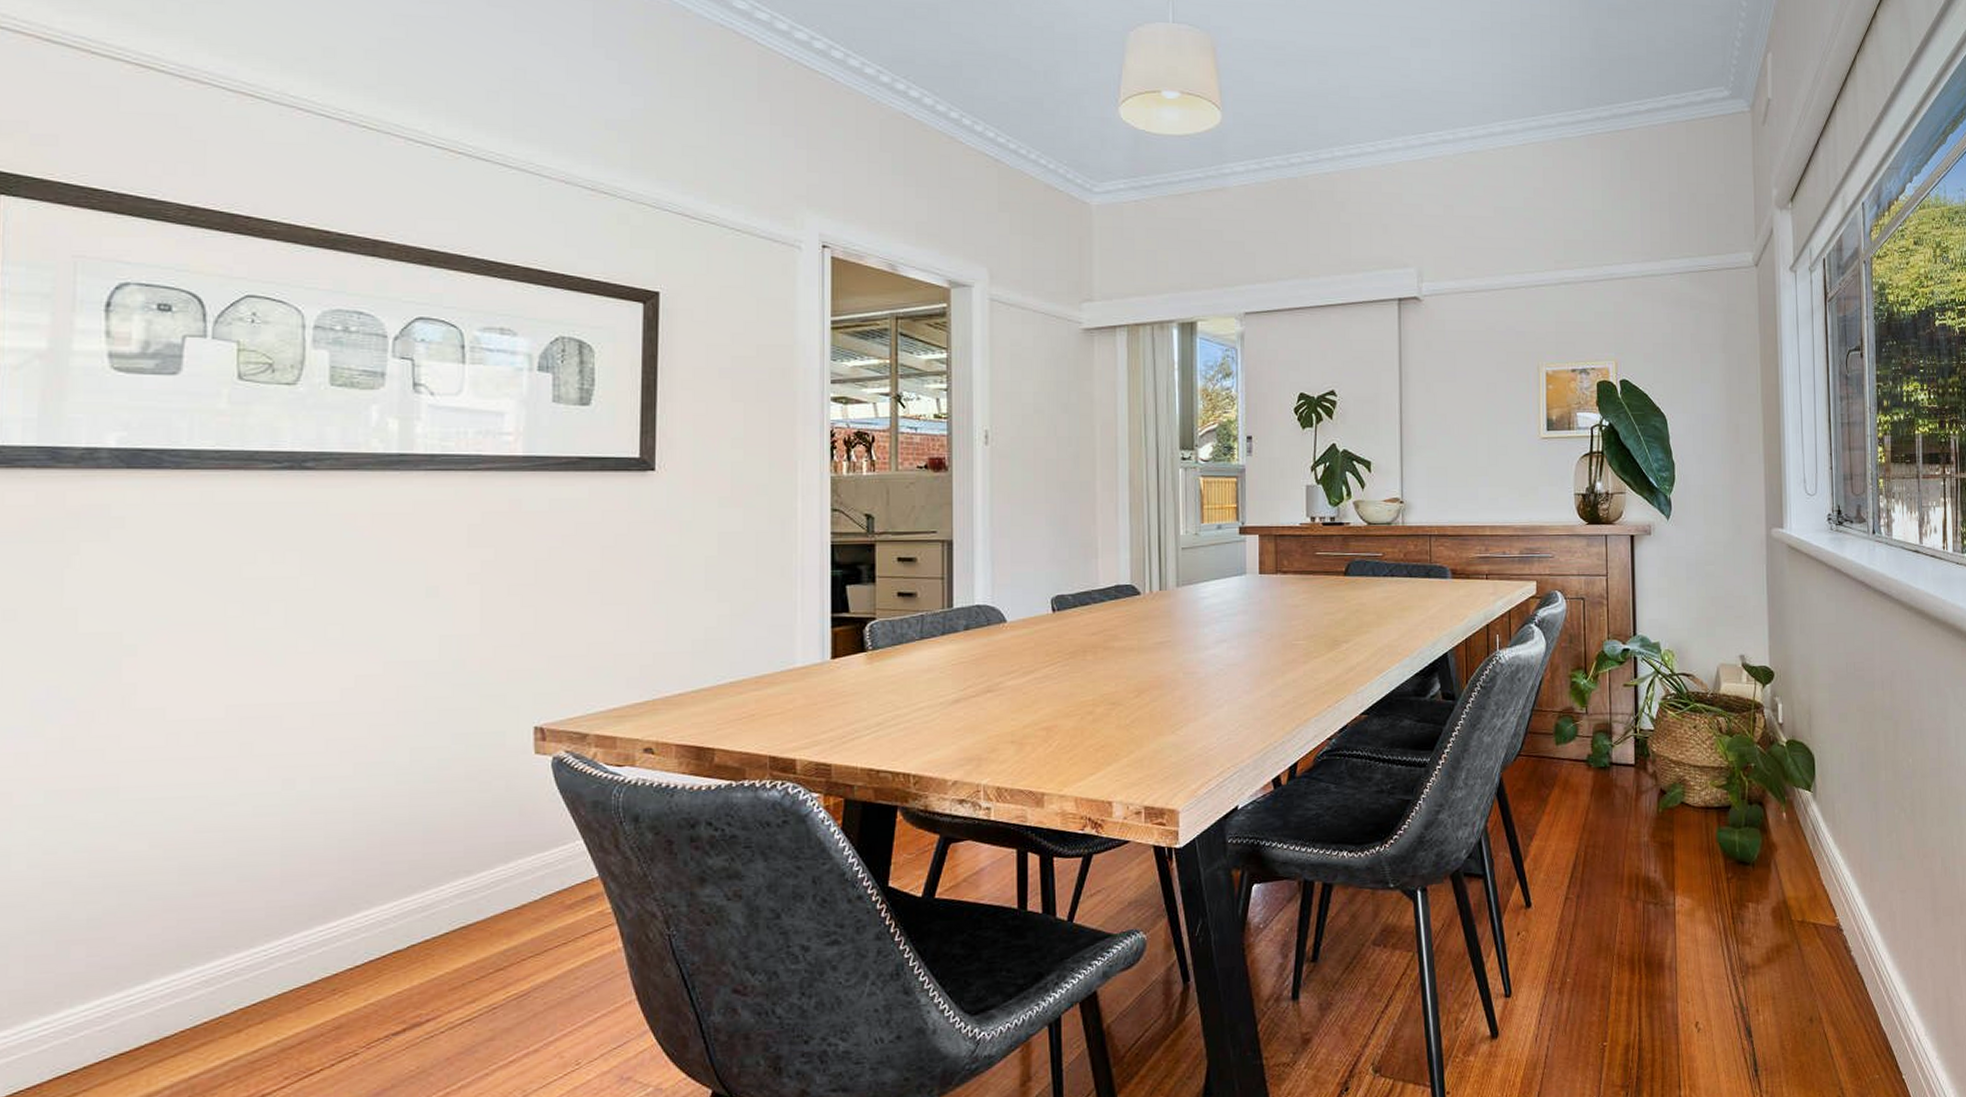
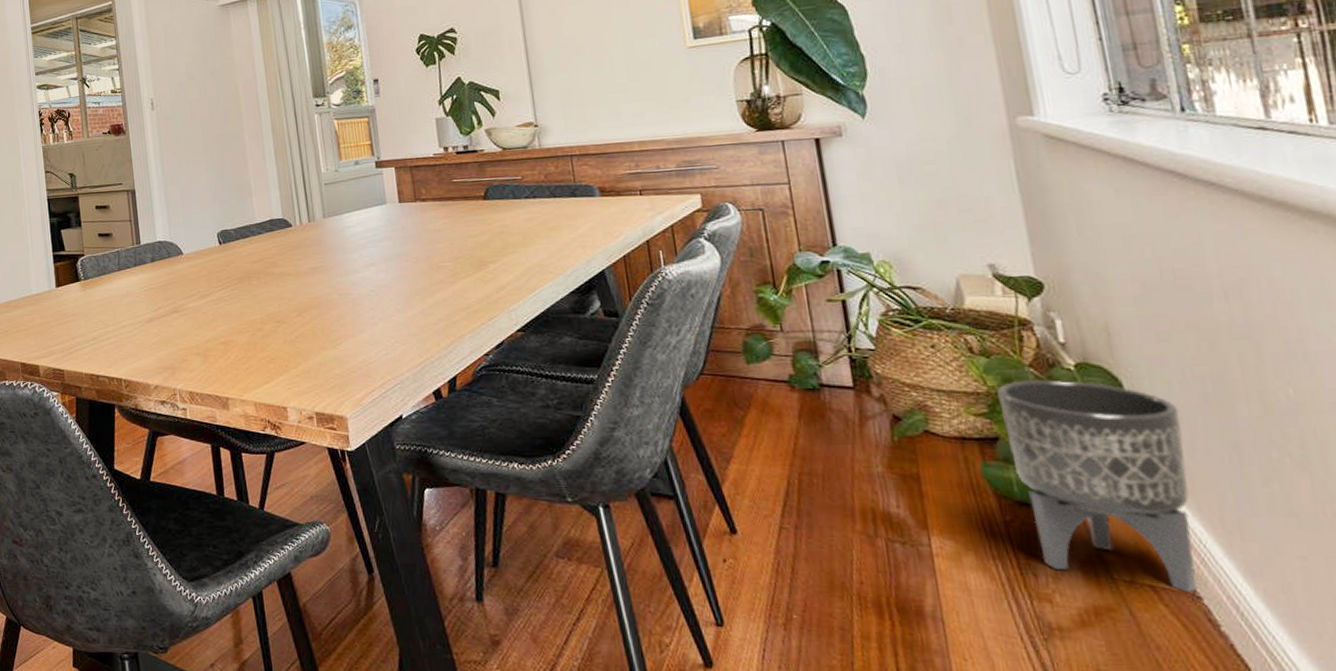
planter: none [1734,755,1846,926] -> present [997,380,1197,592]

